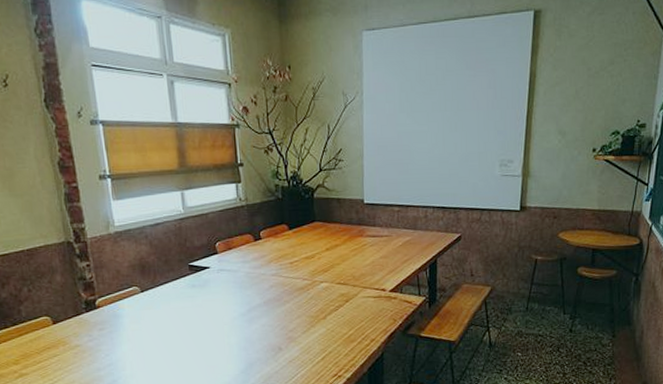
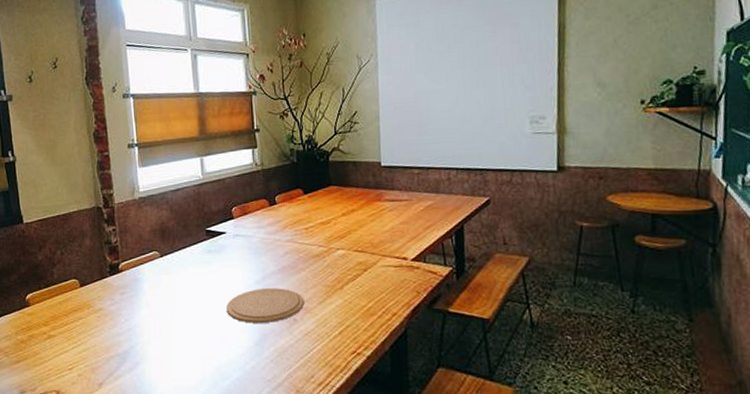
plate: none [211,319,289,353] -> present [226,288,305,323]

